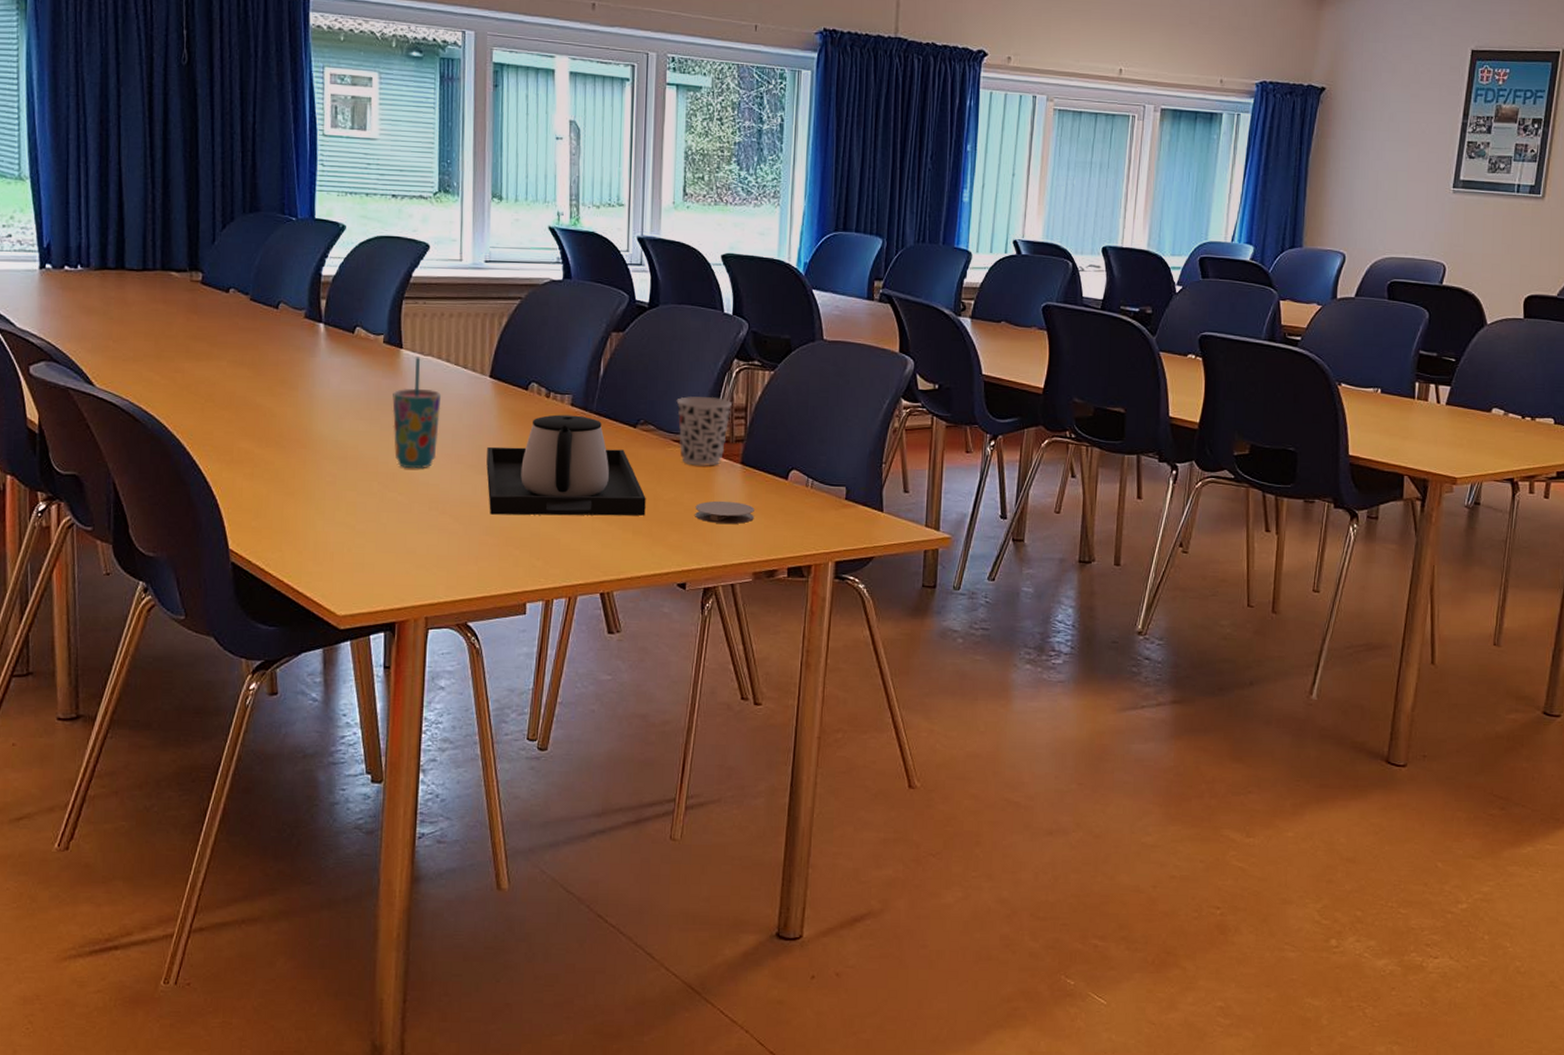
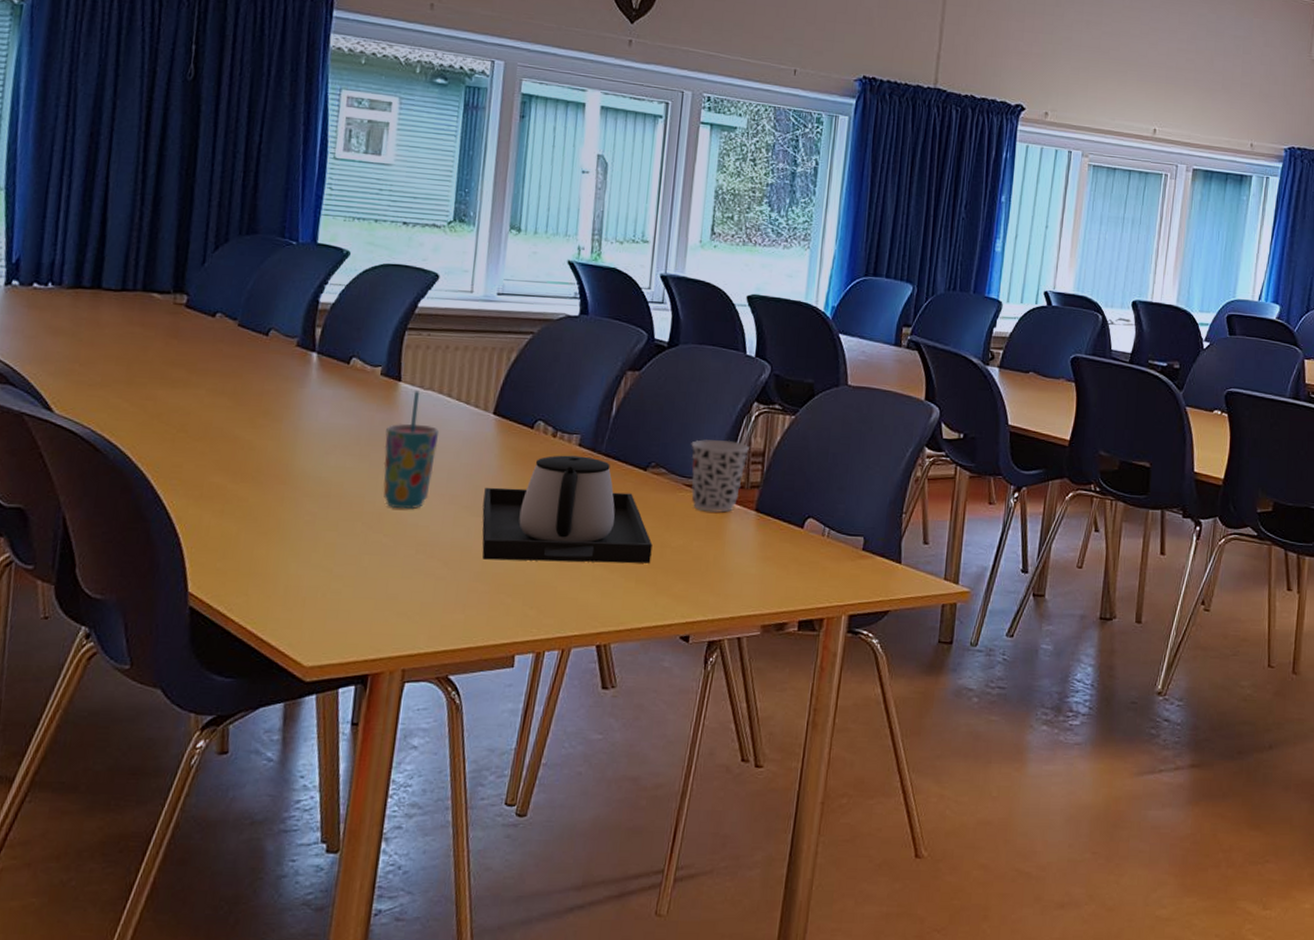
coaster: present [695,500,754,524] -> none [703,549,767,574]

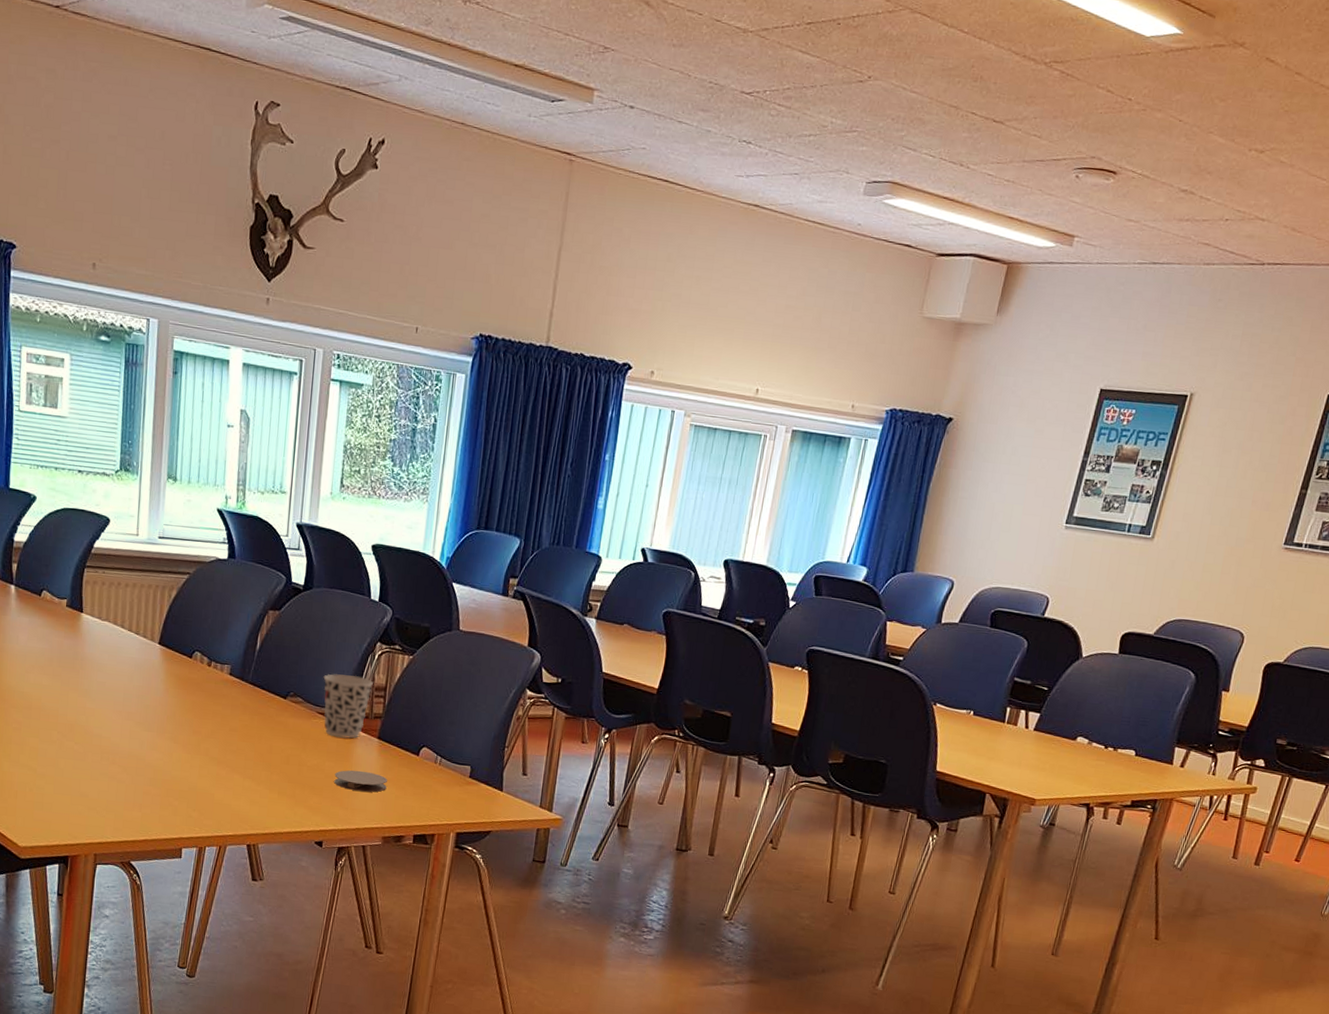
cup: present [383,390,440,510] -> none [72,621,116,723]
teapot: present [482,455,653,563] -> none [152,682,292,779]
coaster: none [703,549,767,574] -> present [334,770,387,792]

